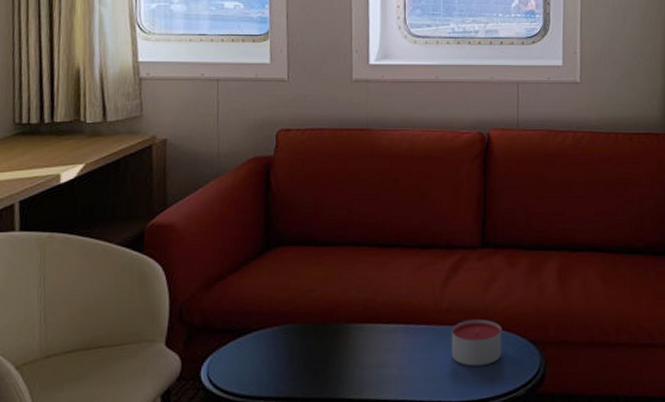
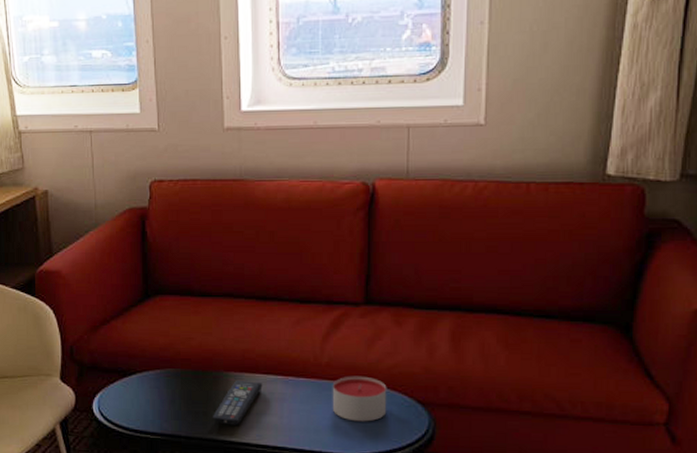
remote control: none [331,331,384,381] -> present [212,379,263,425]

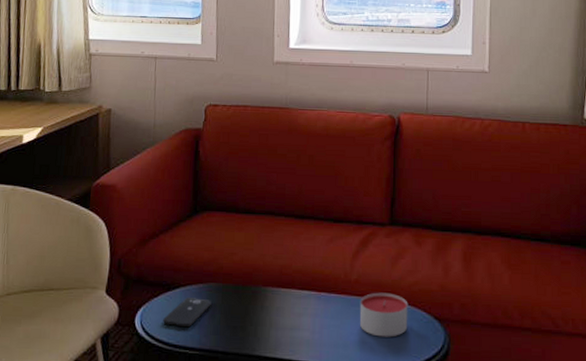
smartphone: none [121,383,170,413] -> present [163,297,211,328]
remote control: present [212,379,263,425] -> none [248,294,297,340]

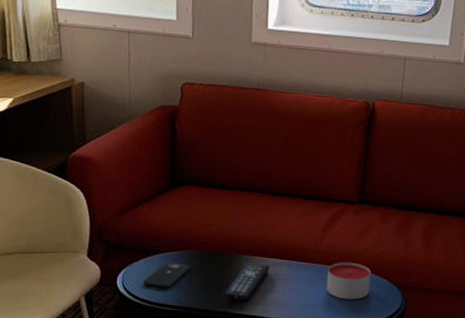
remote control: none [248,294,297,340] -> present [224,262,270,301]

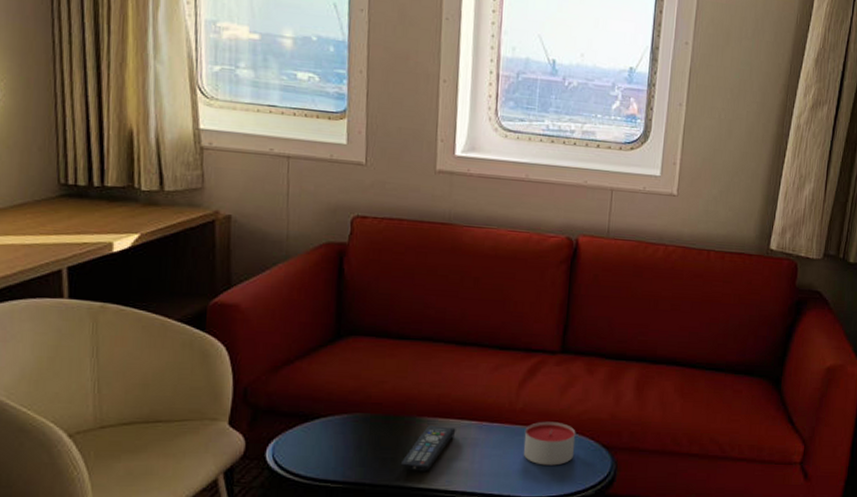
smartphone: present [143,262,189,289] -> none [300,429,357,460]

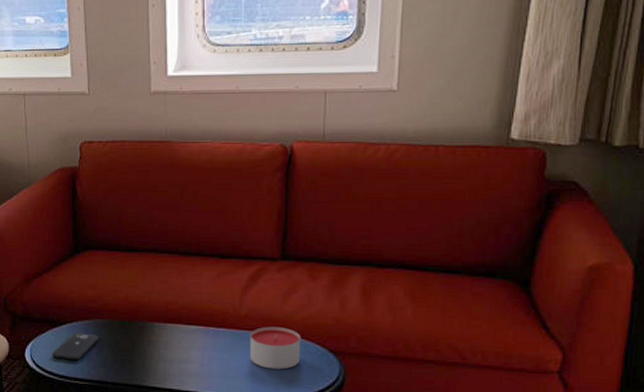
smartphone: none [300,429,357,460] -> present [52,333,98,361]
remote control: present [400,424,456,471] -> none [137,329,185,372]

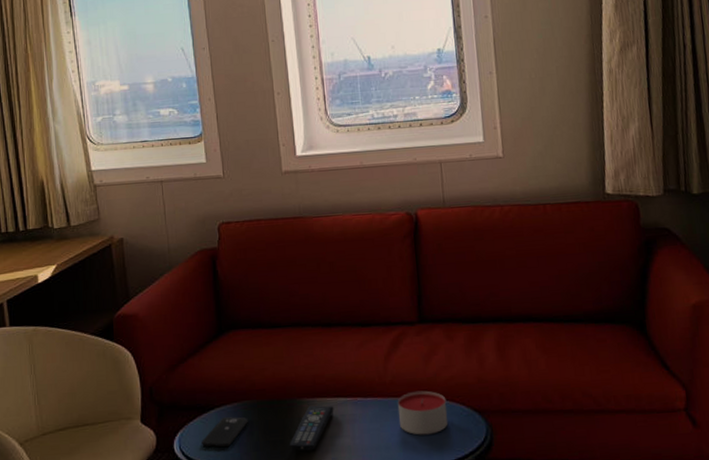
remote control: none [137,329,185,372] -> present [289,405,334,451]

